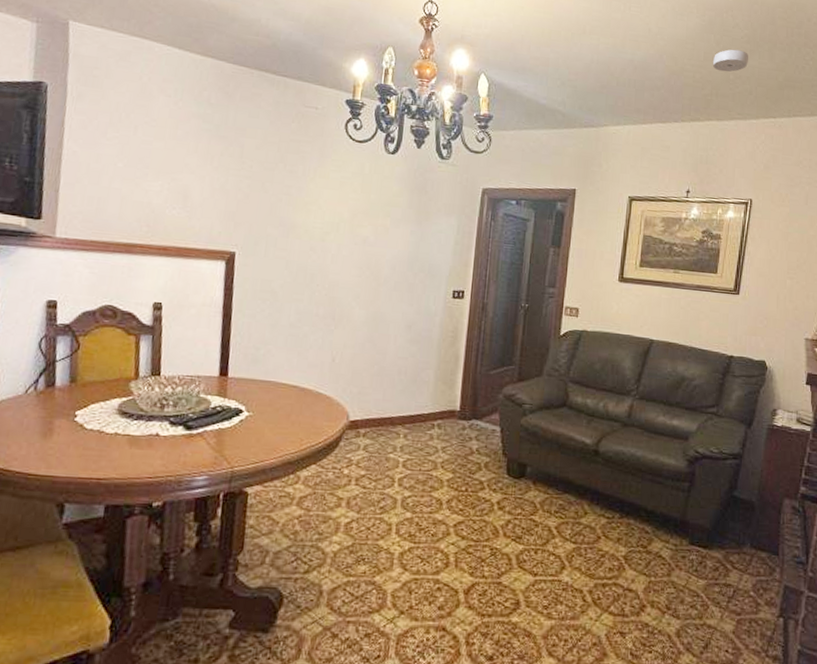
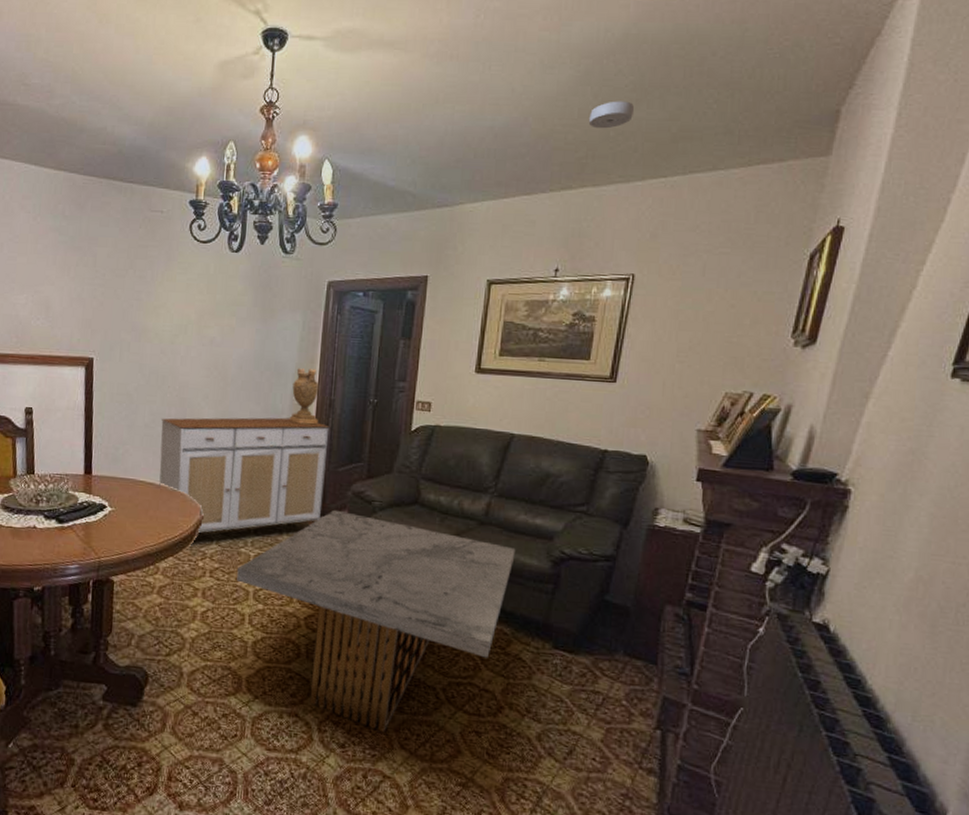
sideboard: none [303,317,482,438] -> present [159,417,330,533]
coffee table: none [384,412,656,641] -> present [237,509,516,733]
decorative urn: none [442,271,473,328] -> present [289,368,319,425]

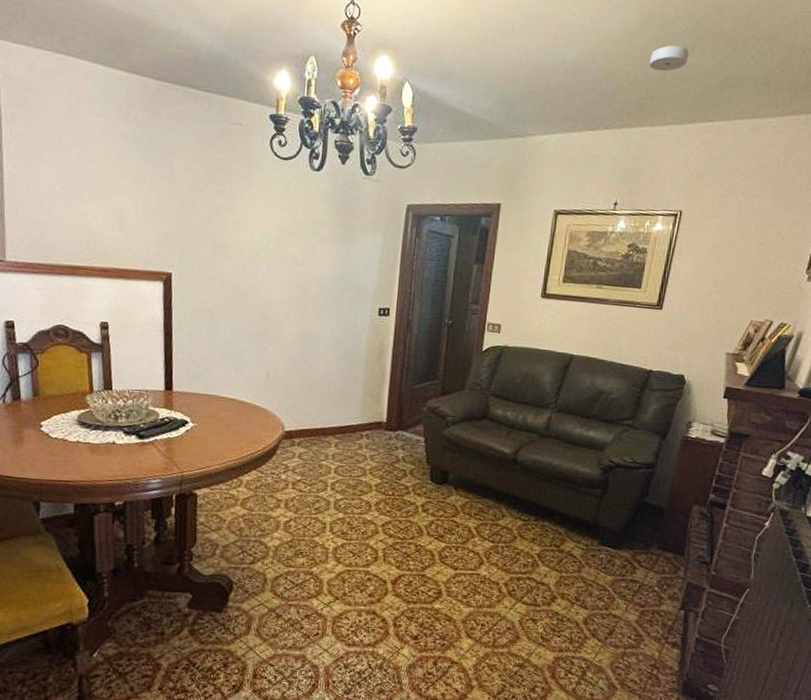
sideboard: present [159,417,330,533] -> none [241,335,407,447]
coffee table: present [237,509,516,733] -> none [318,424,571,624]
decorative urn: present [289,368,319,425] -> none [368,289,398,344]

